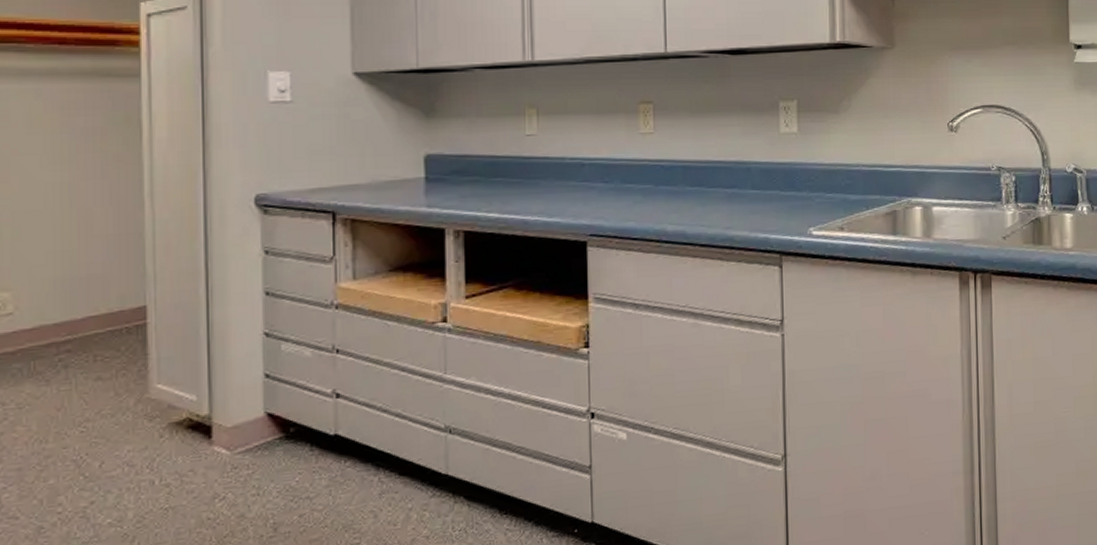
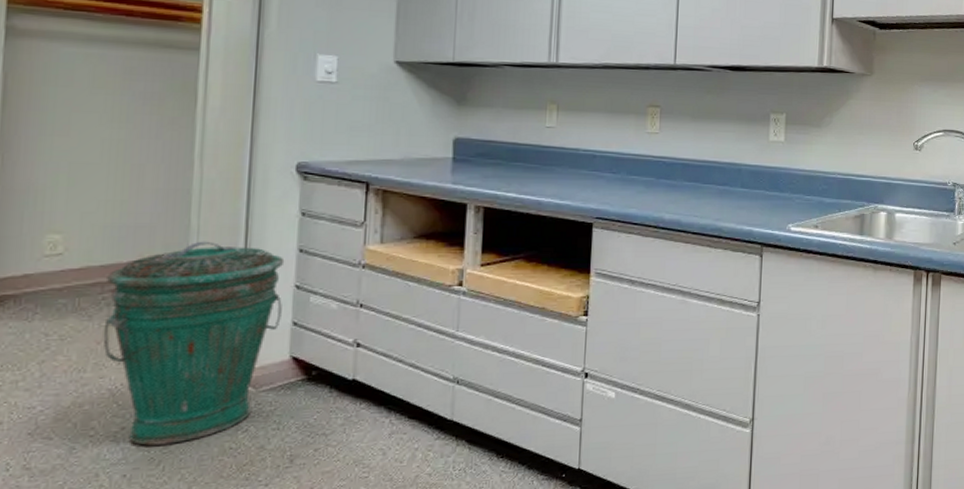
trash can: none [62,289,252,521] -> present [103,241,285,446]

